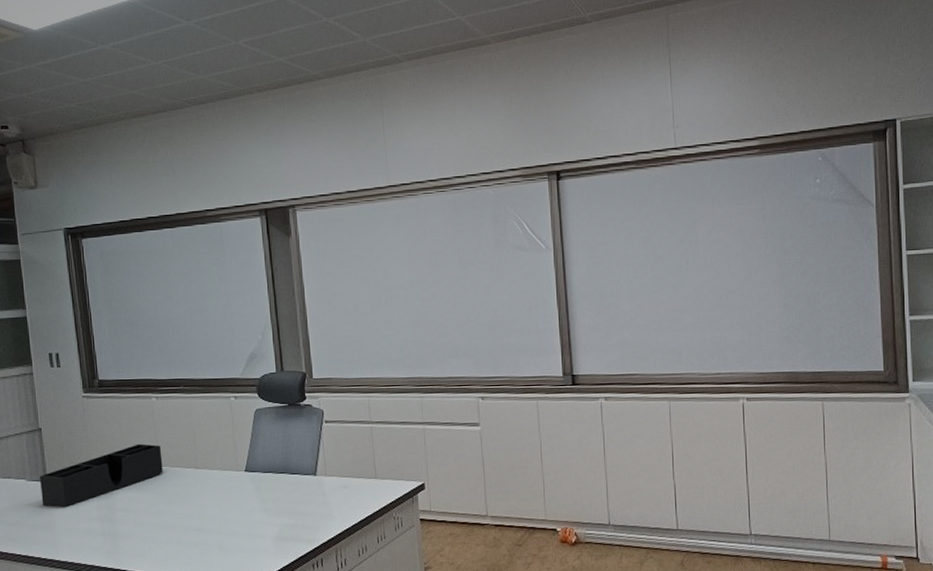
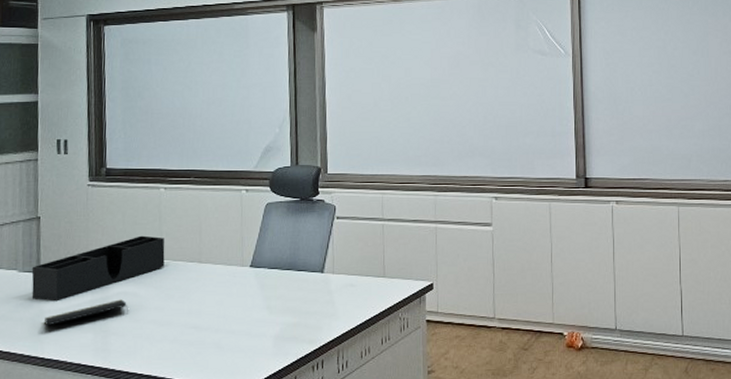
notepad: none [56,505,133,531] -> present [45,299,128,326]

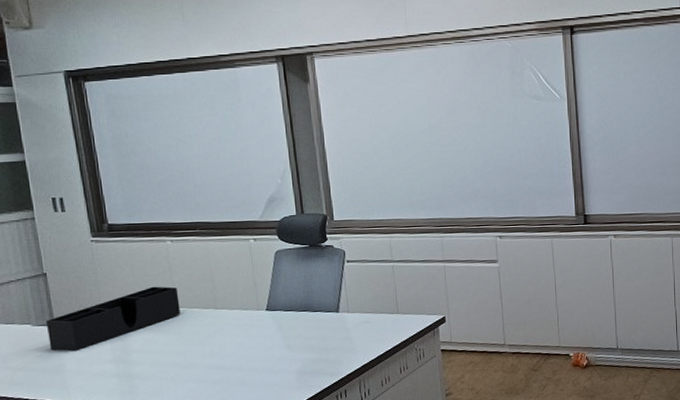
notepad: present [45,299,128,326] -> none [66,346,150,374]

